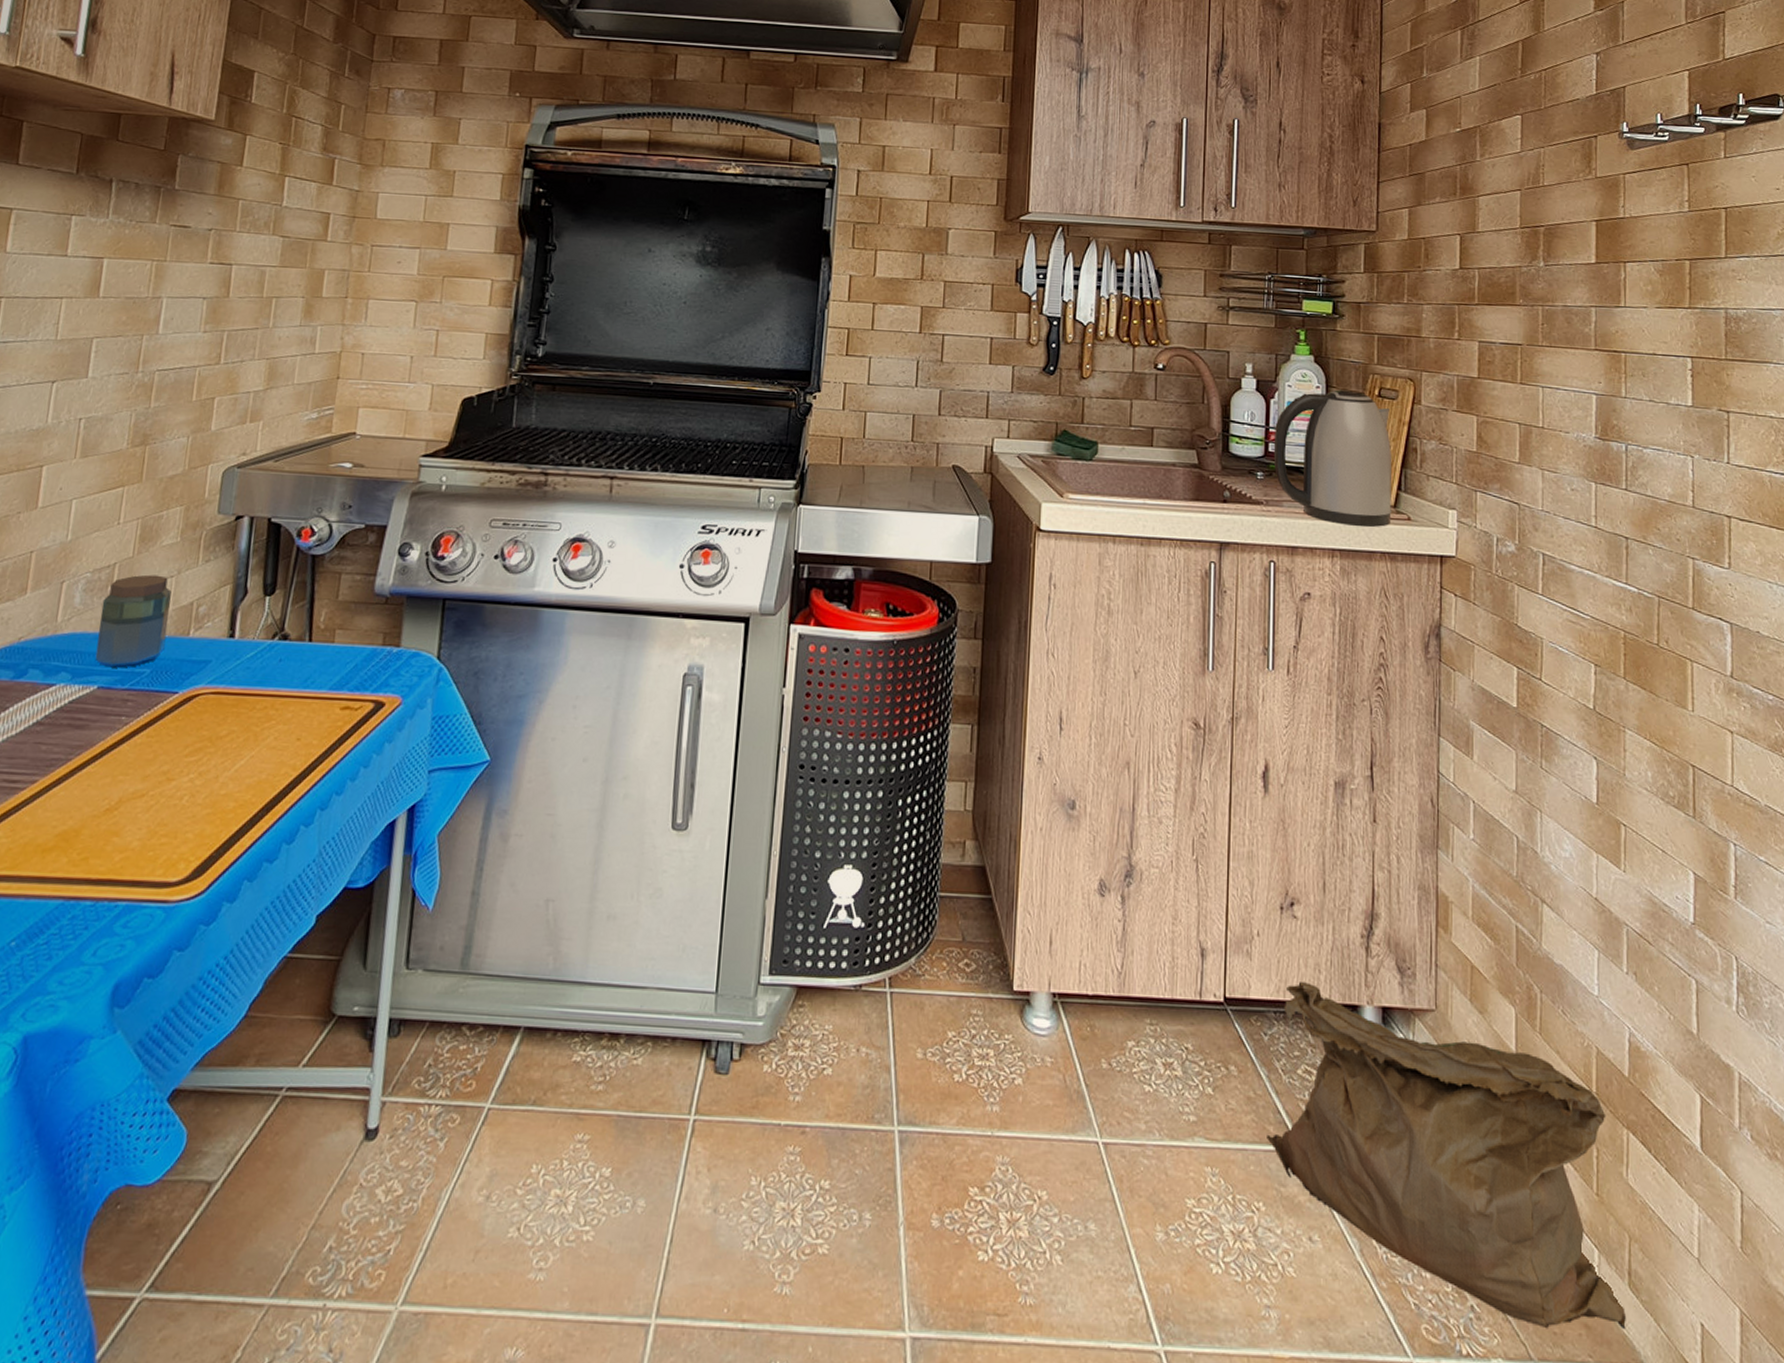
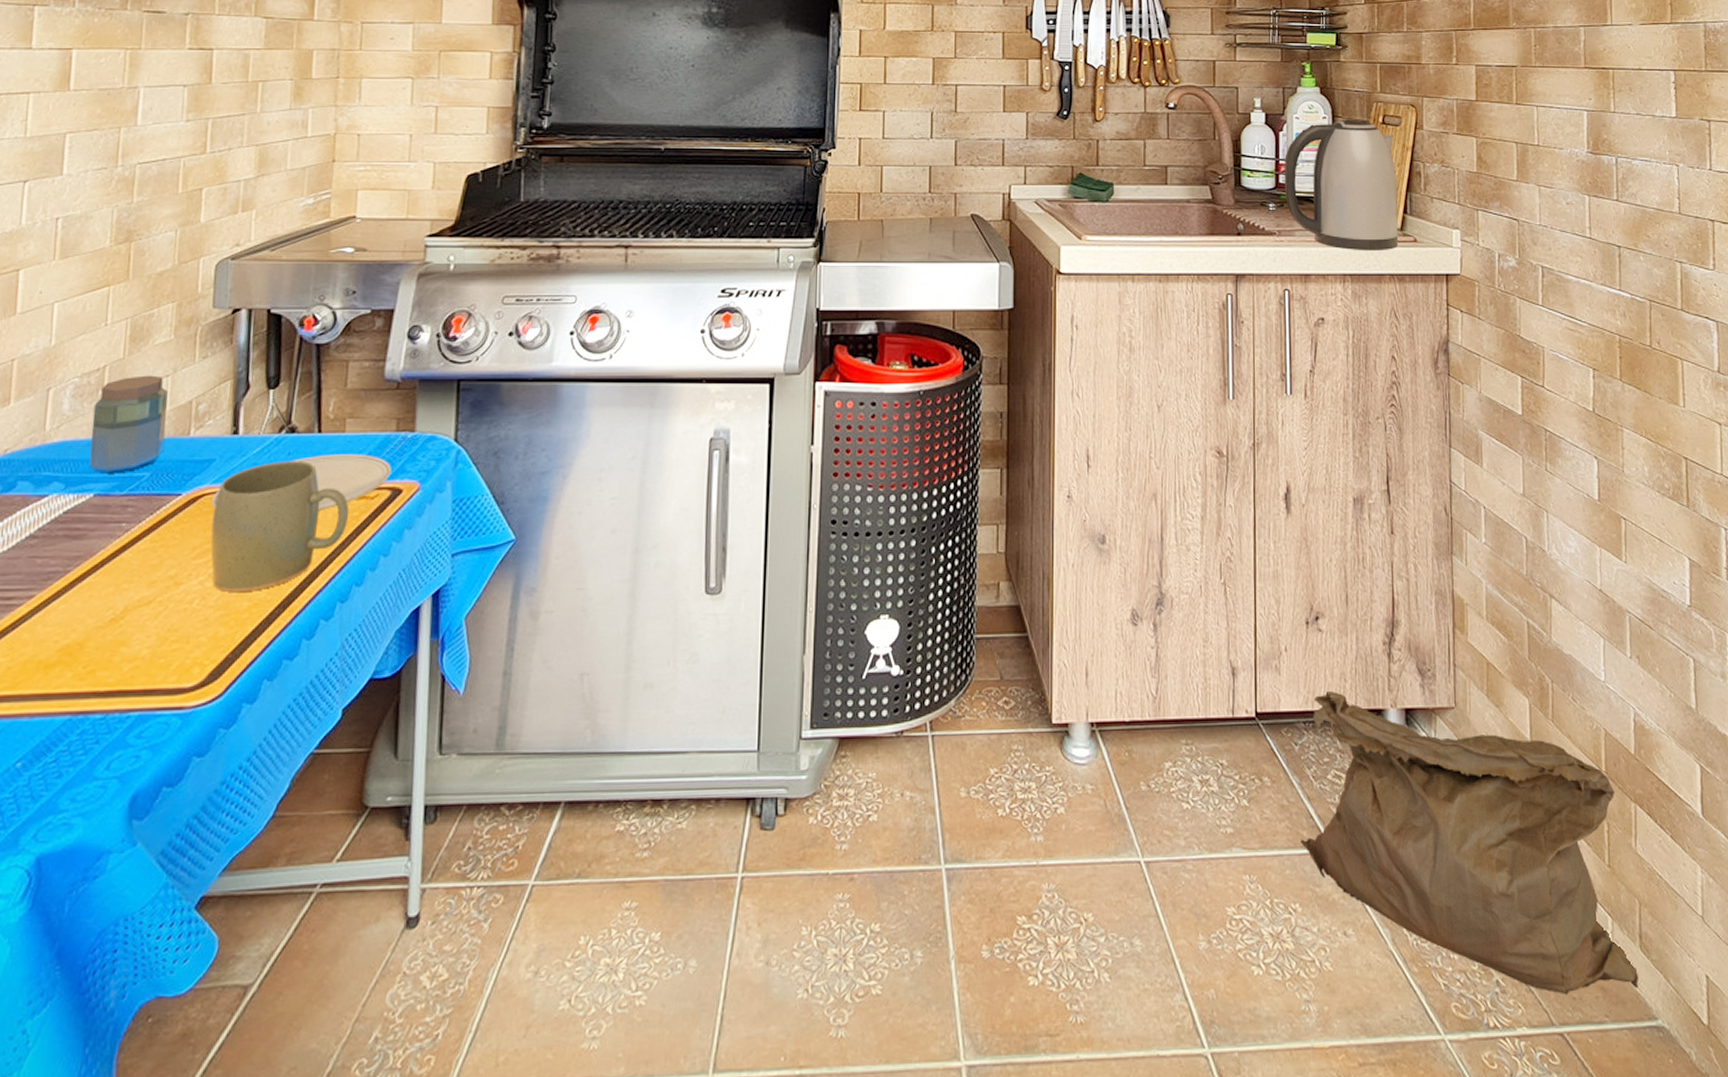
mug: none [201,667,334,793] -> present [210,461,350,593]
plate: none [205,663,376,719] -> present [212,454,391,512]

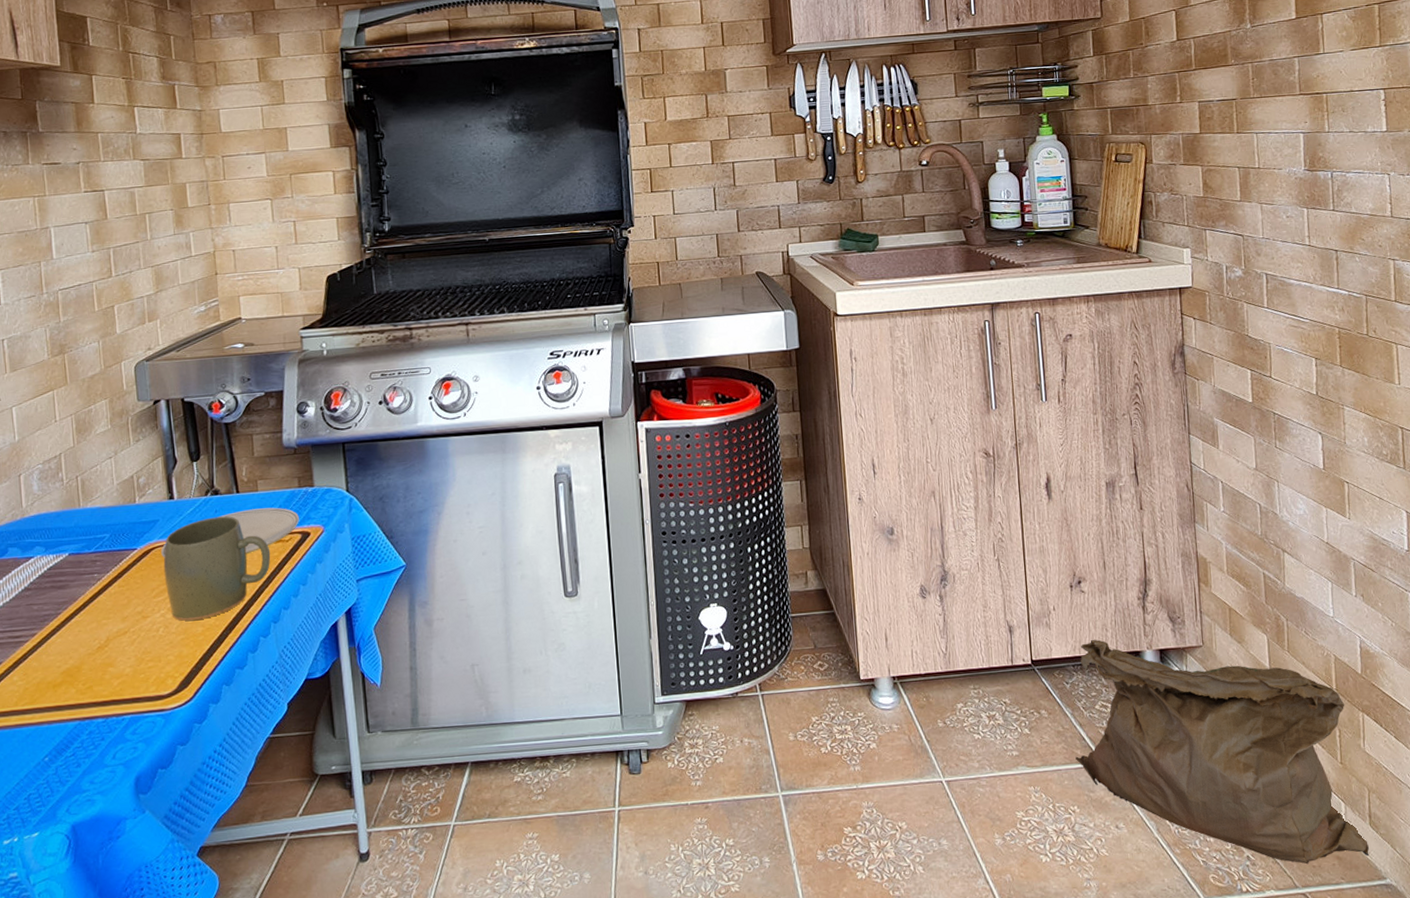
peanut butter: present [89,375,168,474] -> none [57,458,117,537]
kettle: present [1284,118,1399,251] -> none [1028,159,1135,275]

